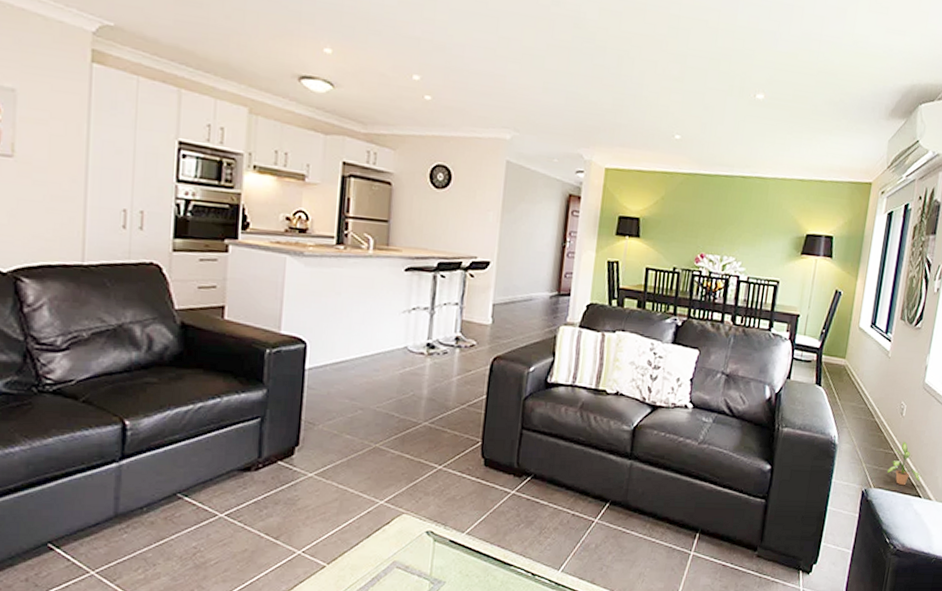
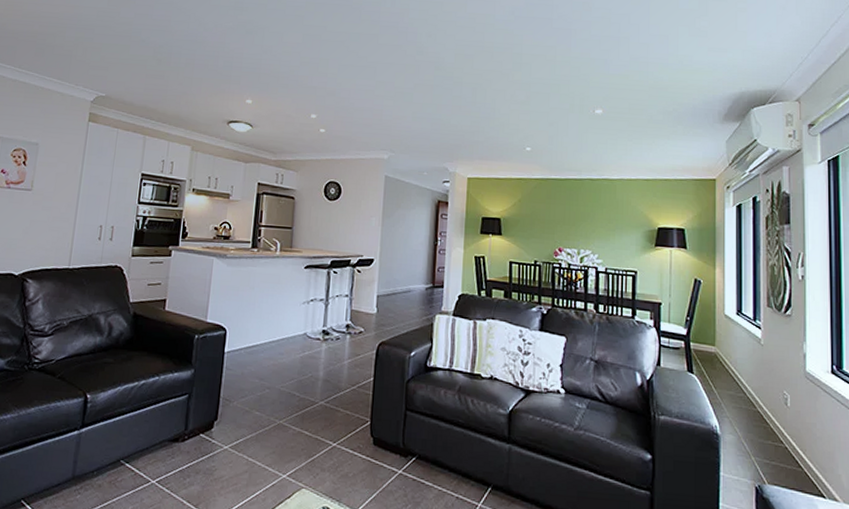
potted plant: present [888,442,924,486] -> none [781,435,824,484]

